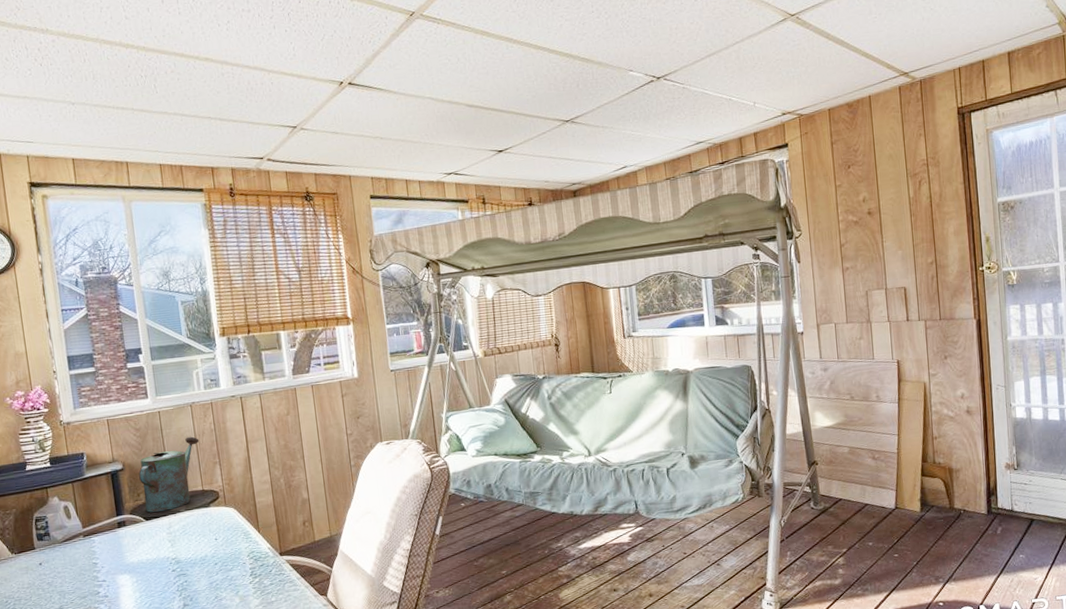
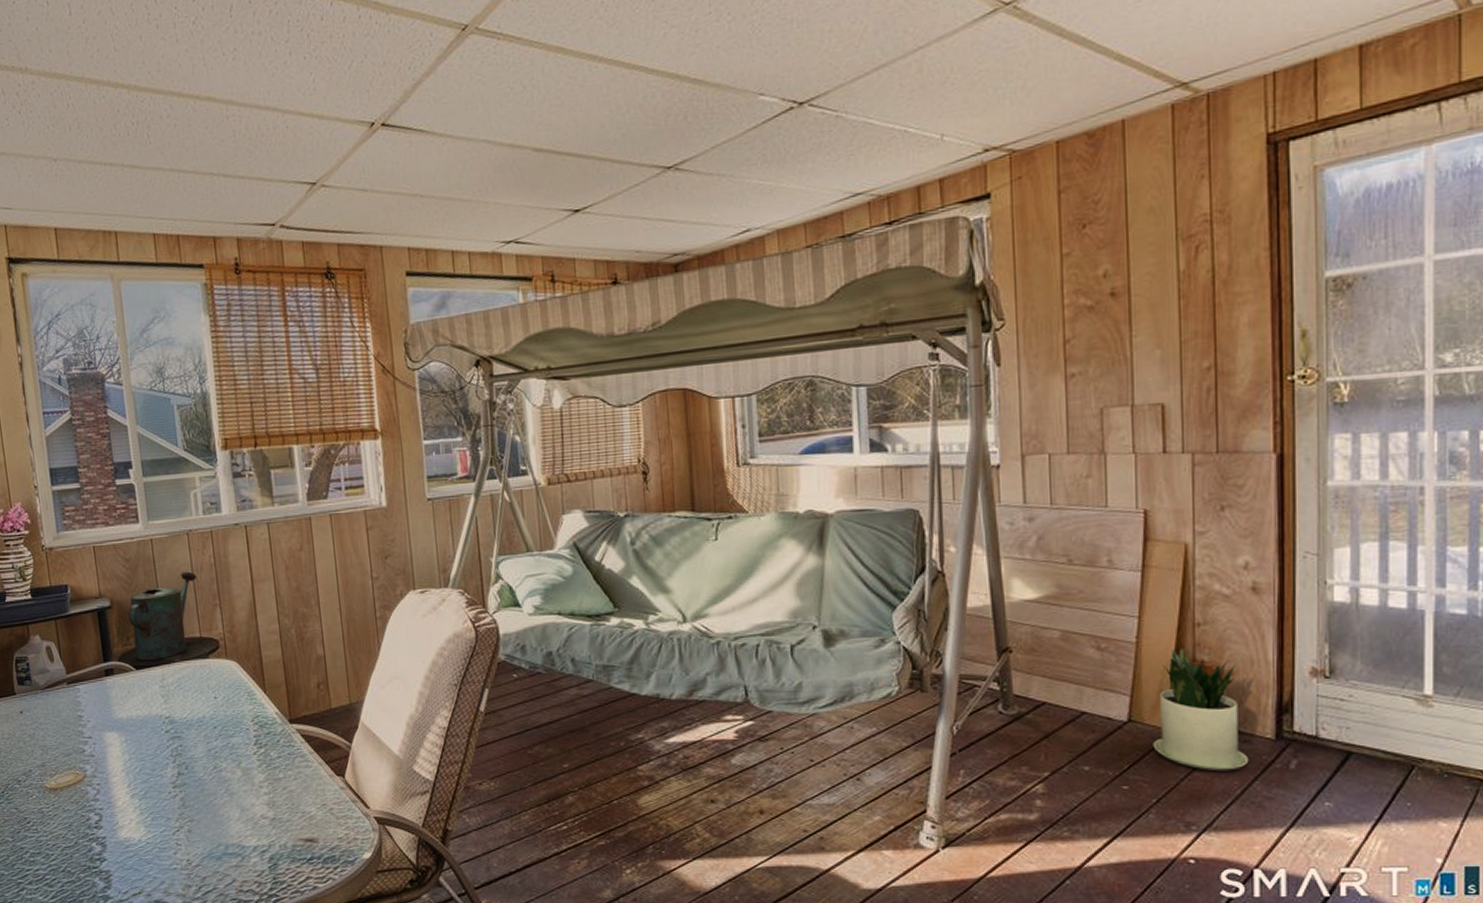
planter: none [912,455,972,539] -> present [1153,648,1249,772]

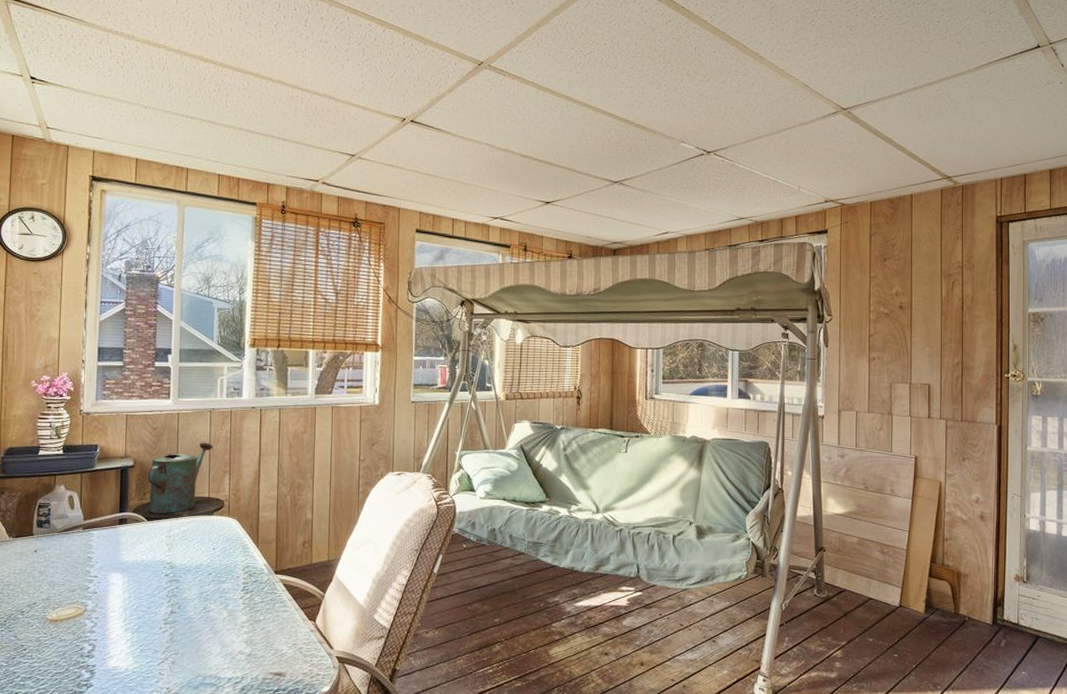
planter: present [1153,648,1249,772] -> none [915,555,976,646]

